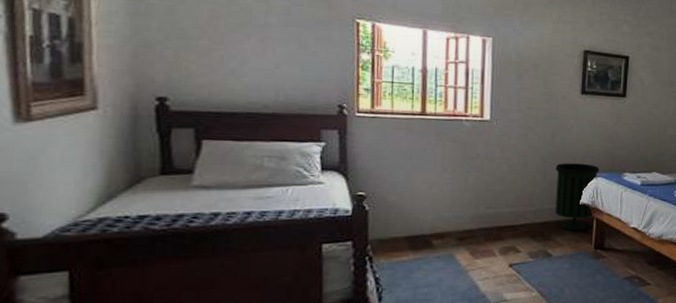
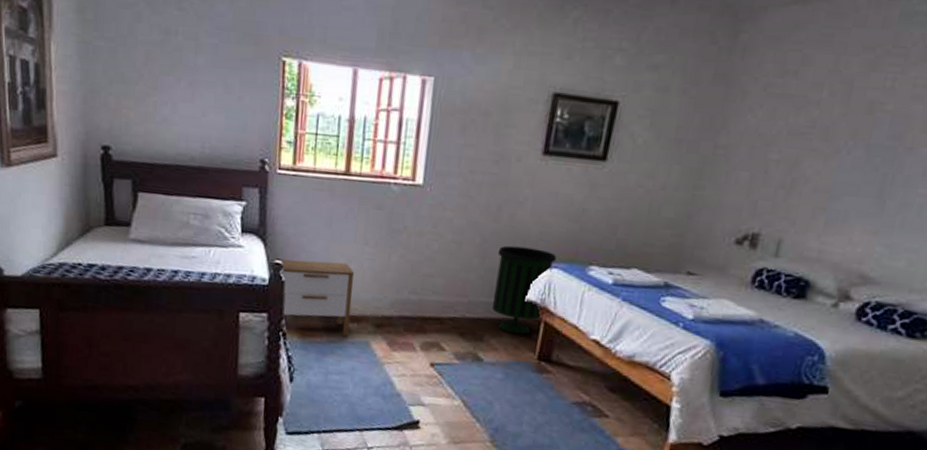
nightstand: none [362,188,436,252] -> present [279,259,355,337]

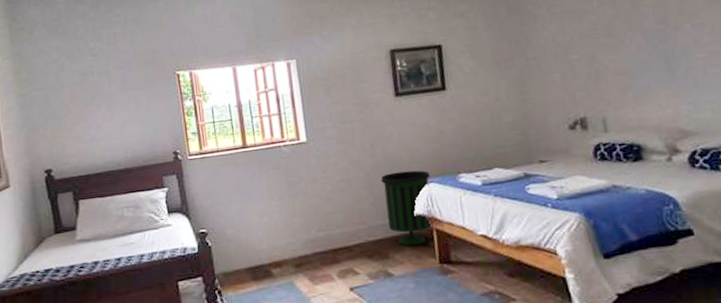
nightstand: present [279,259,355,337] -> none [203,218,274,282]

